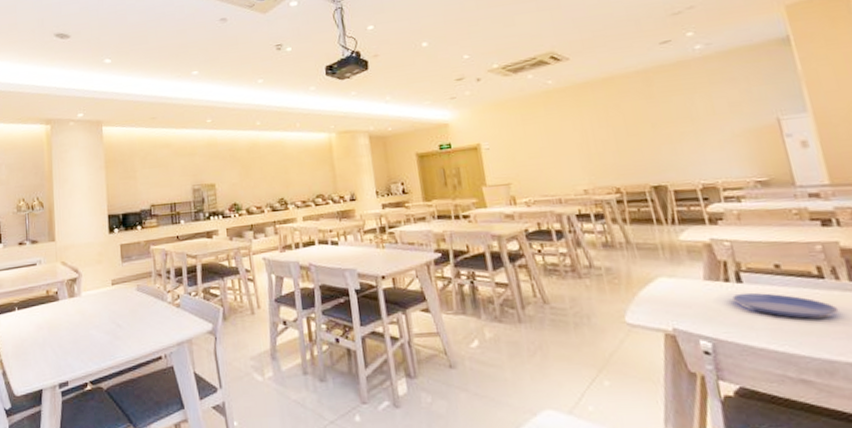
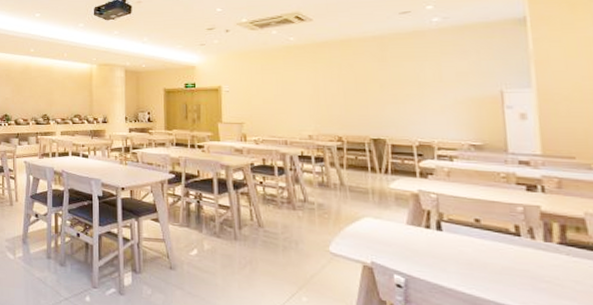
plate: present [732,292,839,319] -> none [431,239,529,270]

